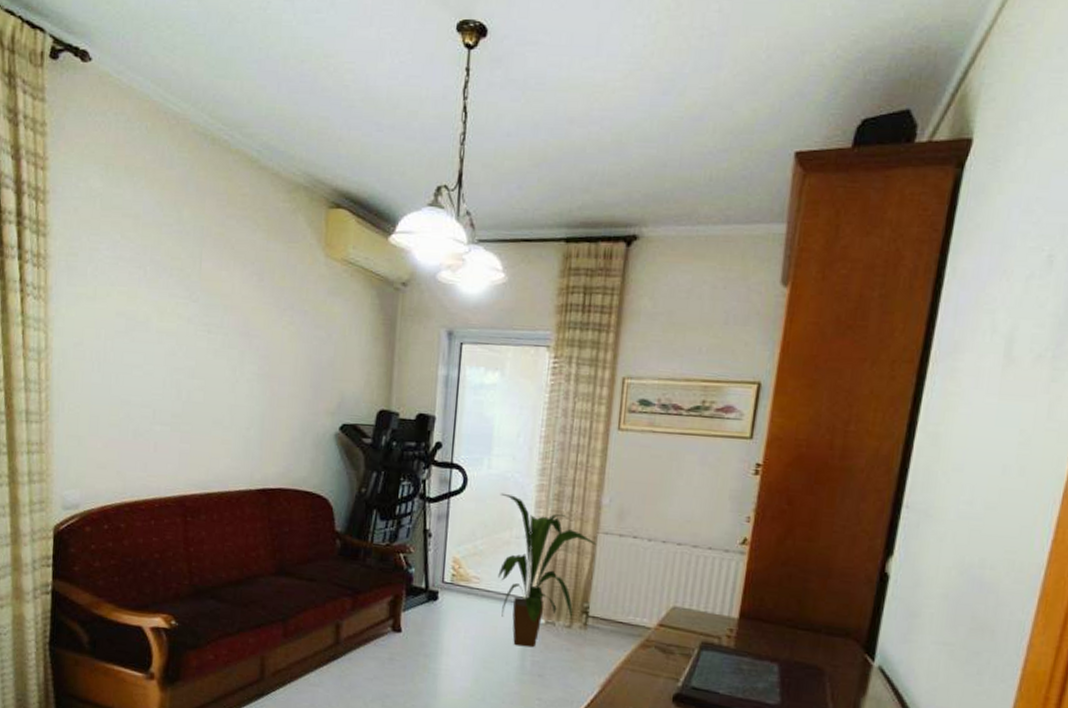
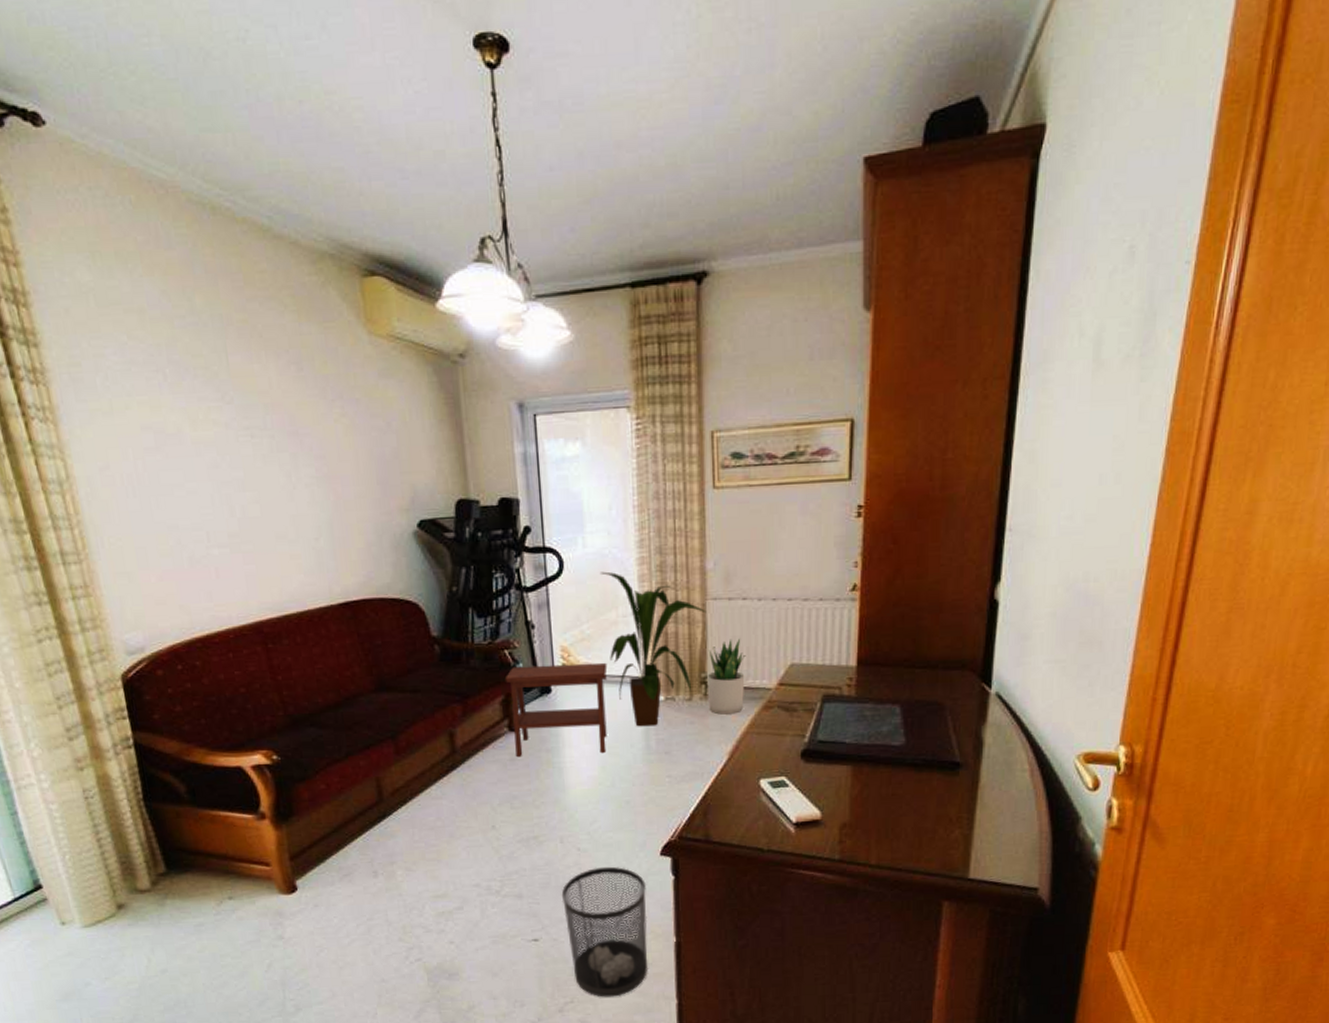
side table: none [395,570,495,666] -> present [504,662,608,756]
planter: none [587,573,628,648] -> present [707,638,745,715]

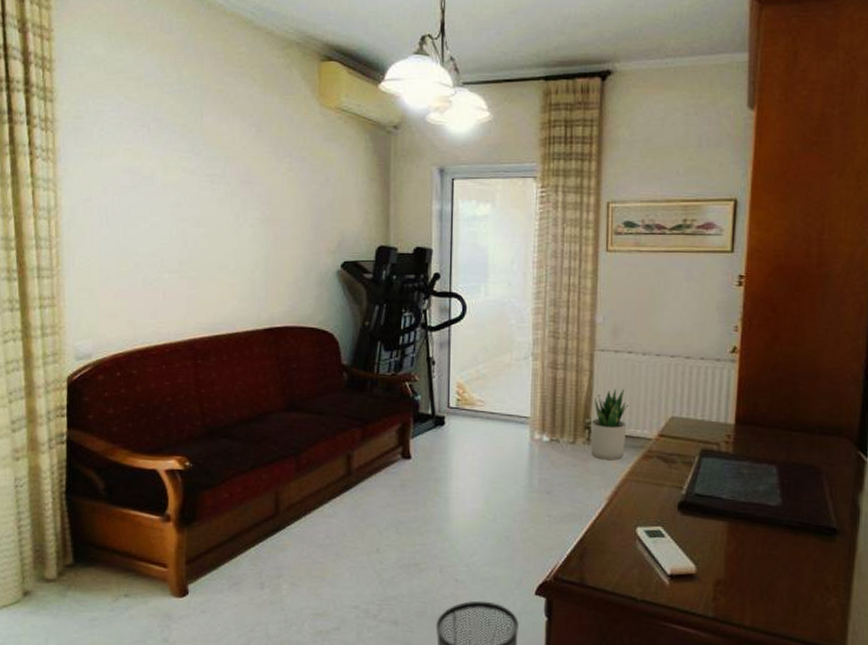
side table: present [504,662,608,756] -> none [403,398,499,486]
house plant: present [599,571,707,727] -> none [498,318,594,466]

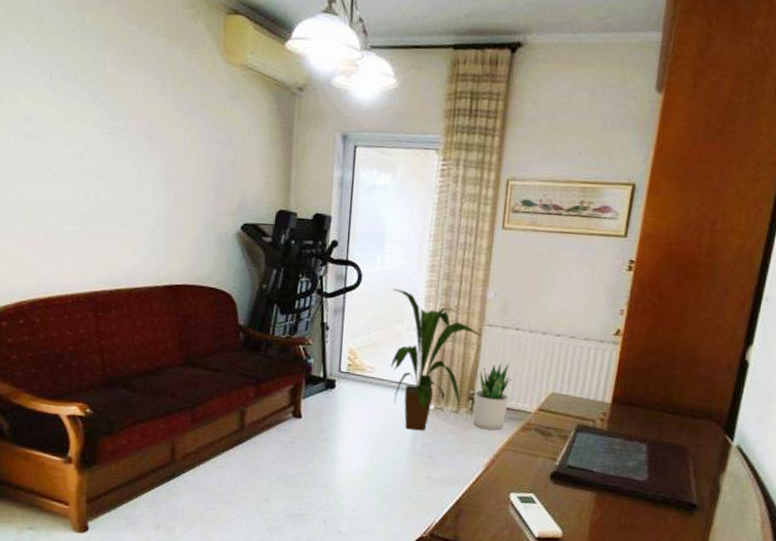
house plant: none [498,318,594,466] -> present [391,288,482,431]

